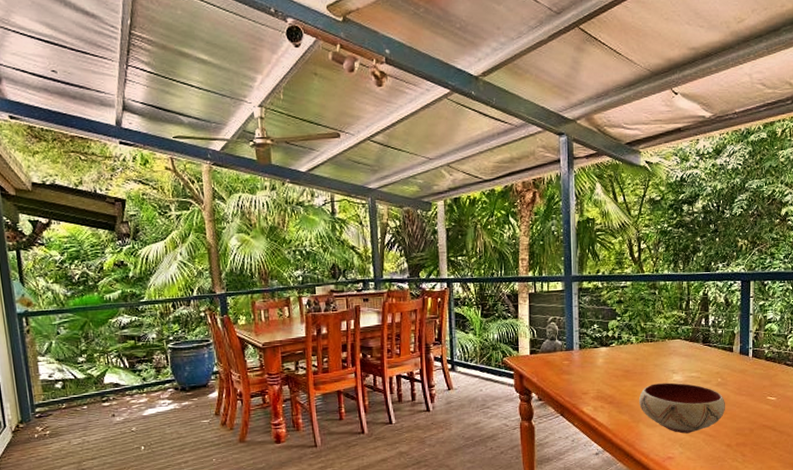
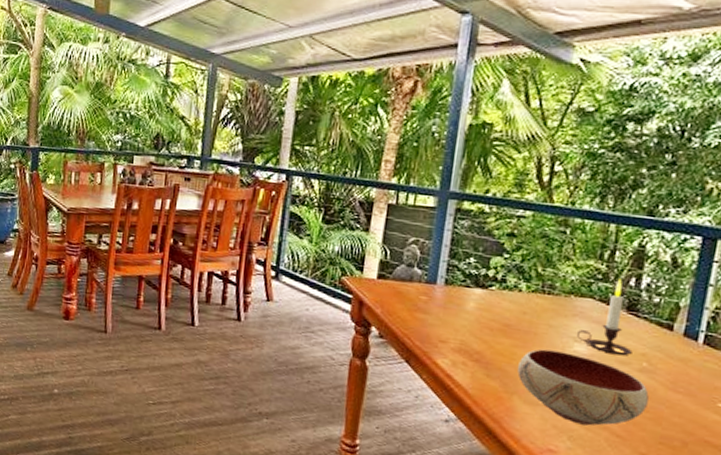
candle: none [673,321,711,377] -> present [576,279,633,356]

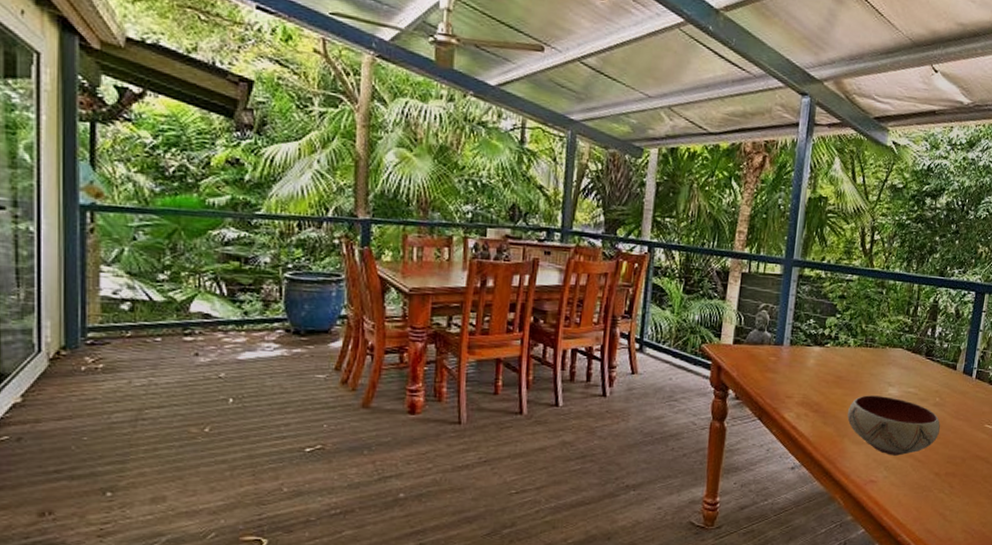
candle: present [576,279,633,356] -> none [890,330,929,394]

